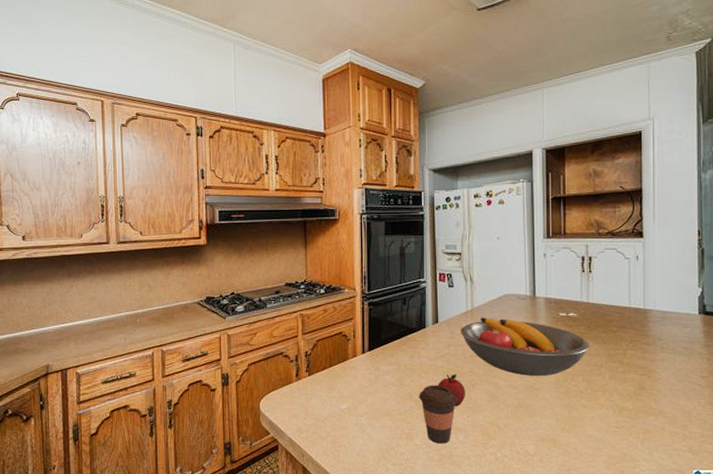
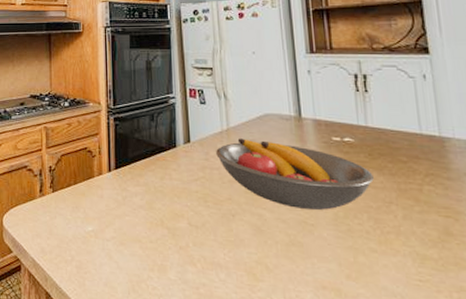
coffee cup: present [419,385,458,444] -> none [171,211,217,282]
apple: present [438,374,466,407] -> none [192,200,226,239]

